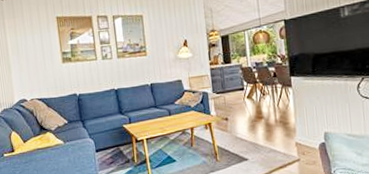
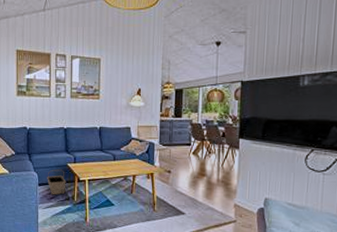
basket: none [103,132,124,160] -> present [47,169,66,195]

